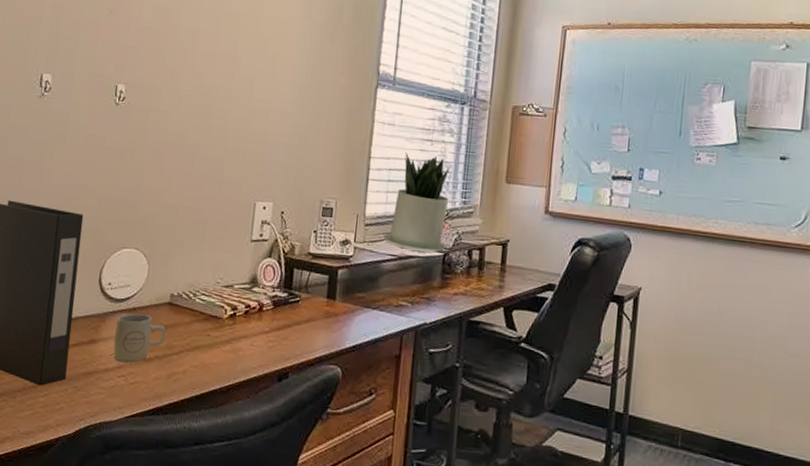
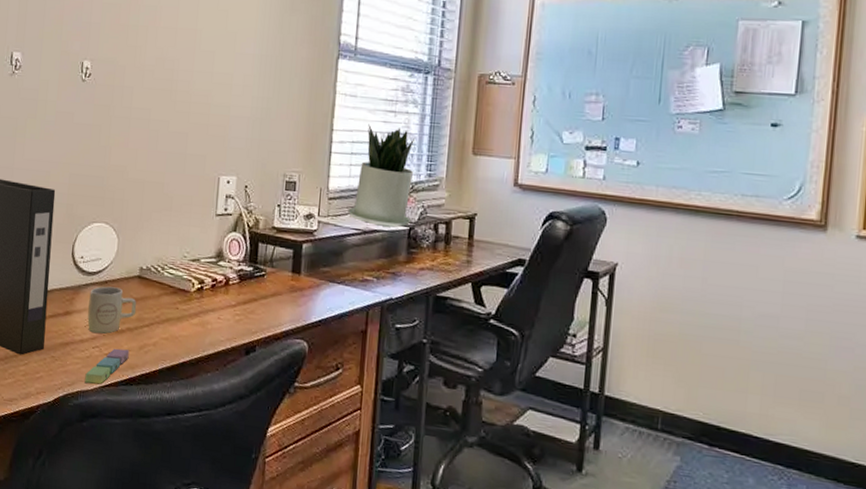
sticky notes: none [108,377,157,415] -> present [84,348,130,385]

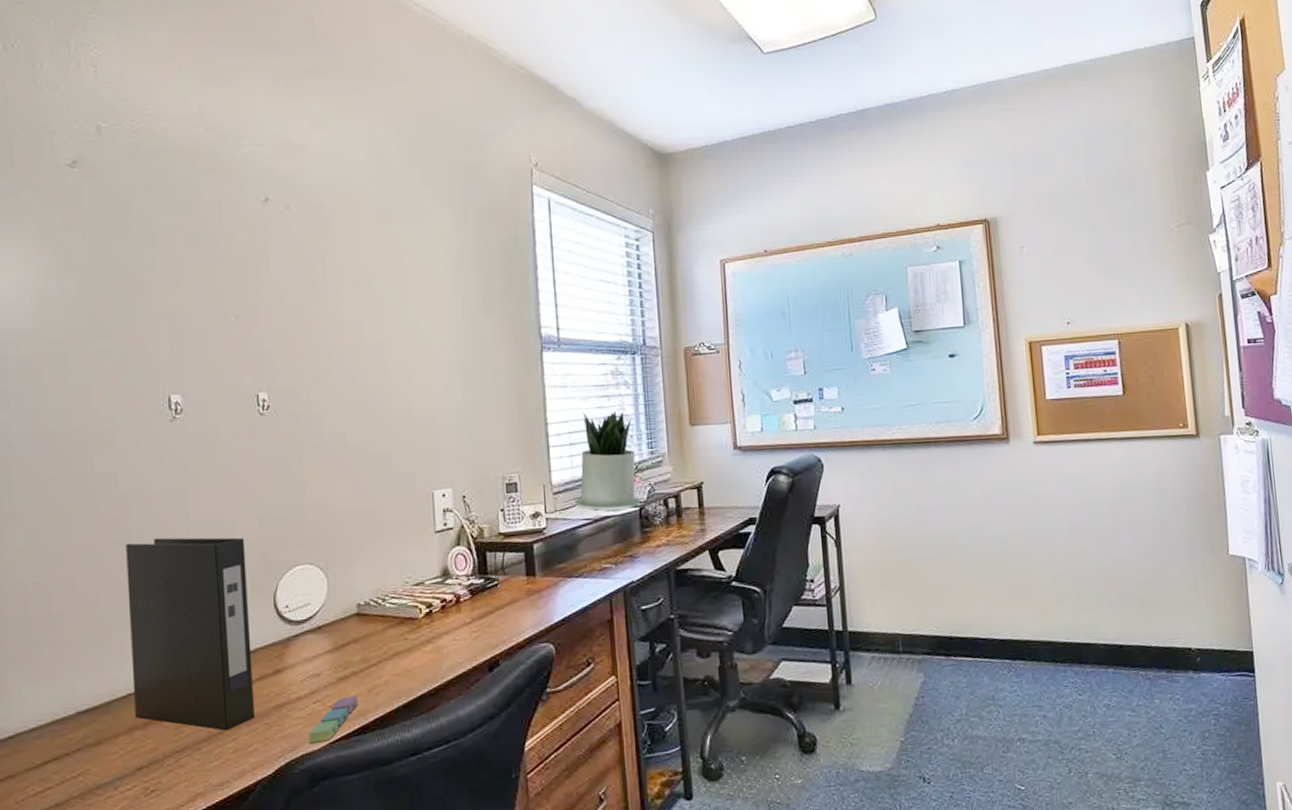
mug: present [87,286,137,334] -> none [302,630,360,687]

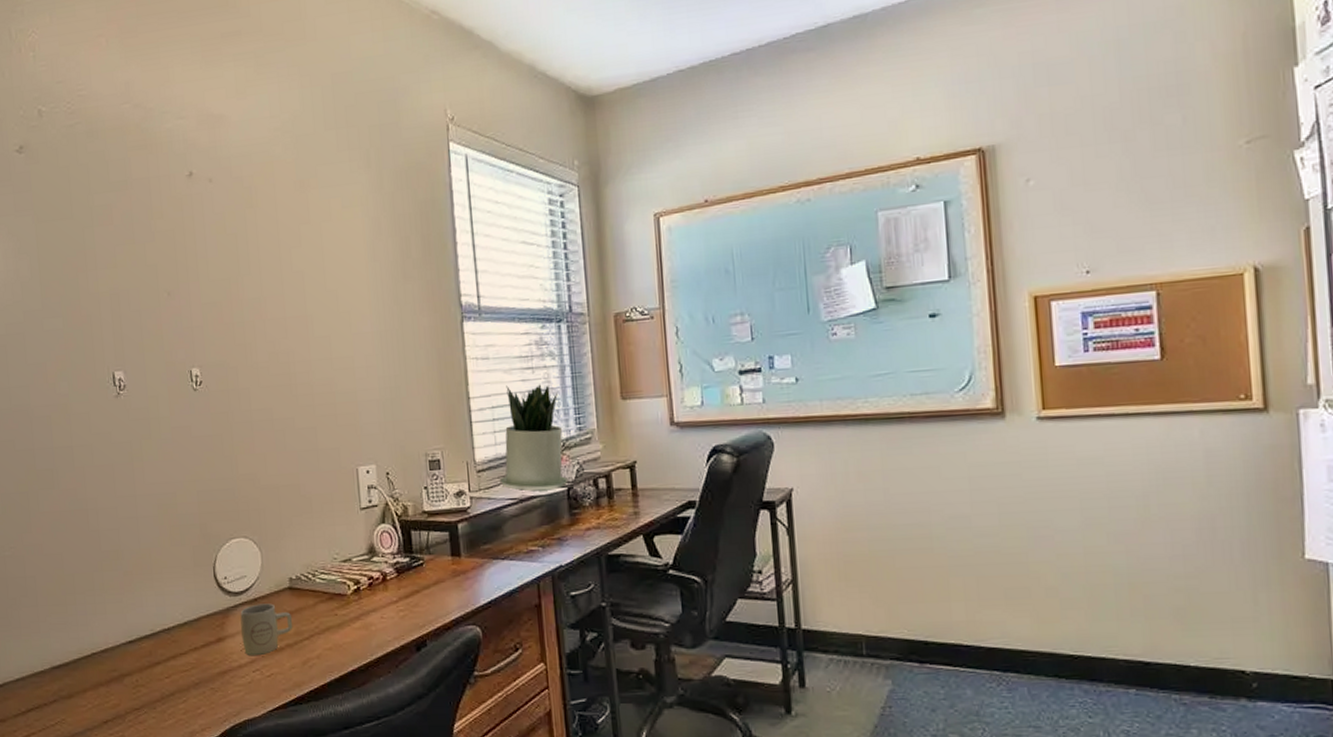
binder: present [126,537,256,731] -> none [84,508,202,693]
mug: none [302,630,360,687] -> present [240,603,293,656]
sticky notes: present [309,696,358,745] -> none [250,667,293,711]

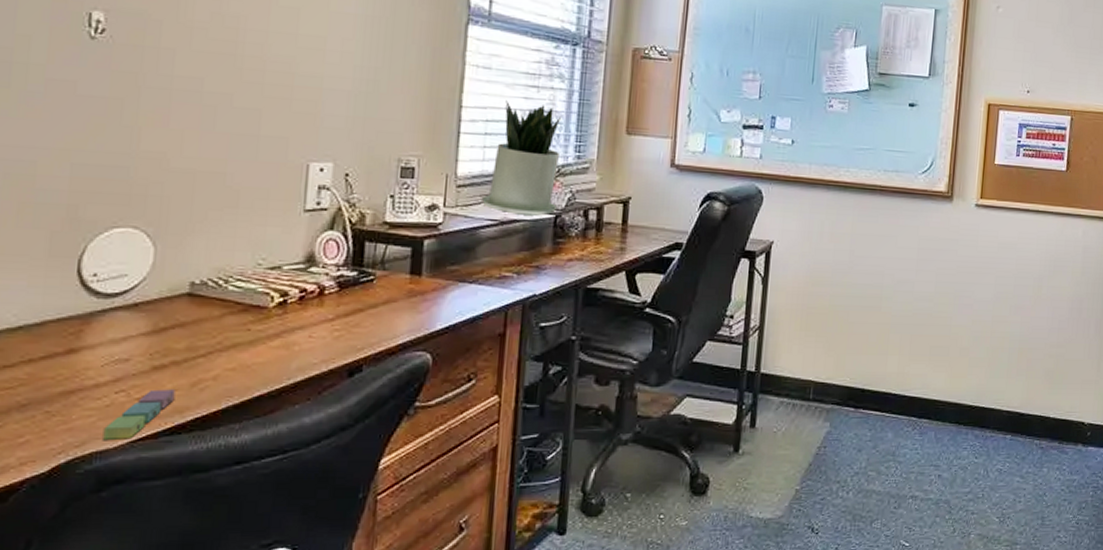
mug: present [240,603,293,656] -> none [106,310,187,374]
sticky notes: none [250,667,293,711] -> present [103,389,176,441]

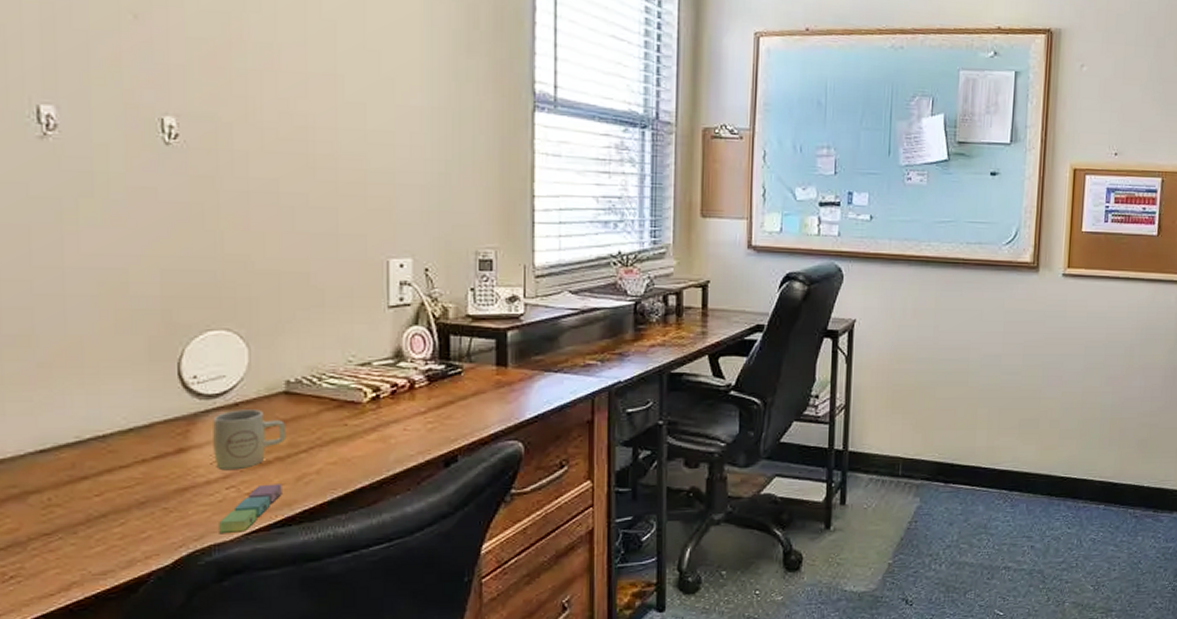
mug: none [106,310,187,374] -> present [213,409,287,471]
planter: present [481,100,562,216] -> none [560,188,637,303]

